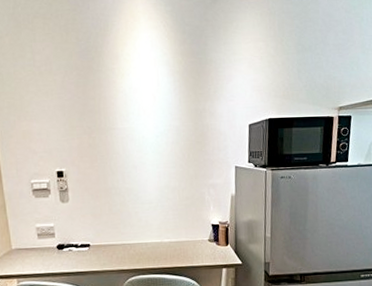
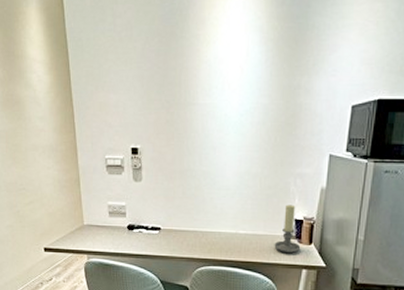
candle holder: none [196,212,219,255] -> present [274,204,301,253]

